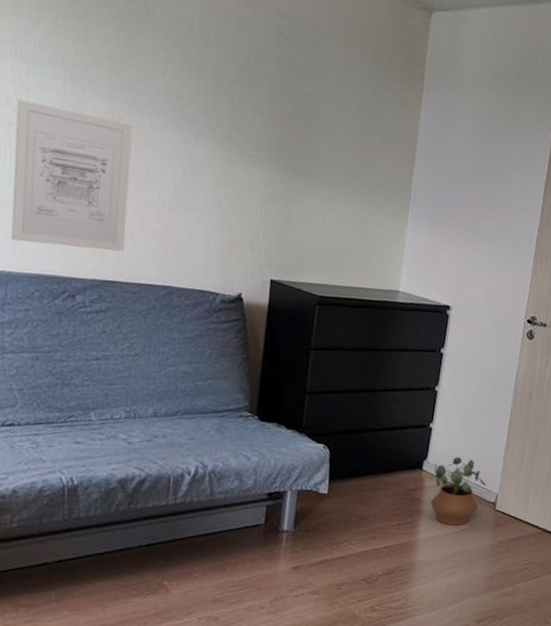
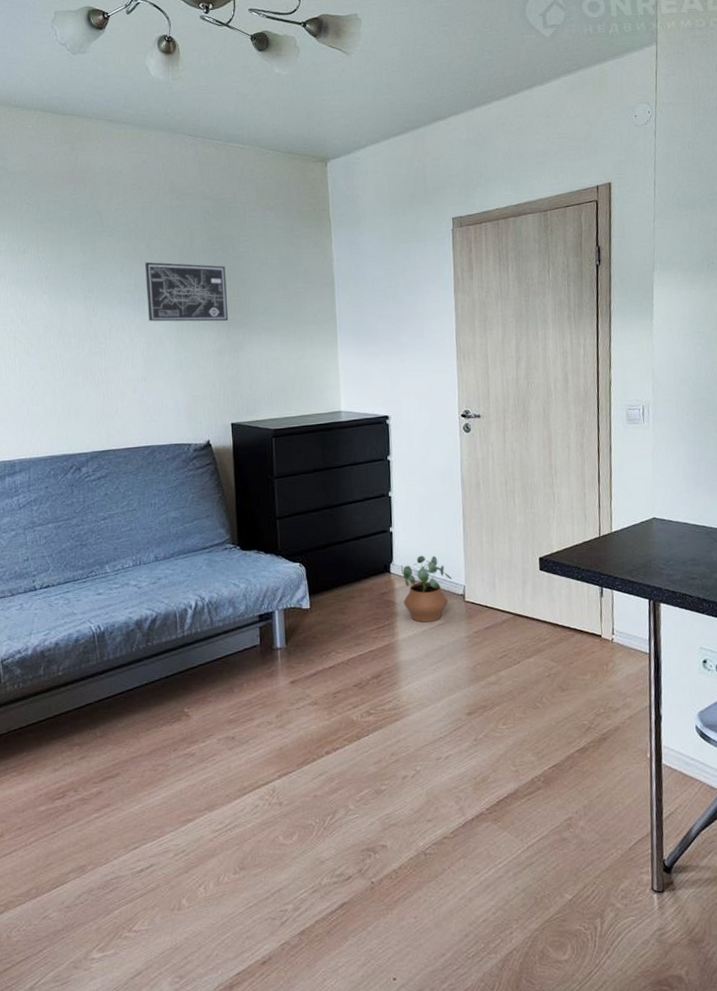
wall art: present [11,99,133,252] -> none [19,316,112,432]
wall art: none [188,72,293,164] -> present [145,262,229,322]

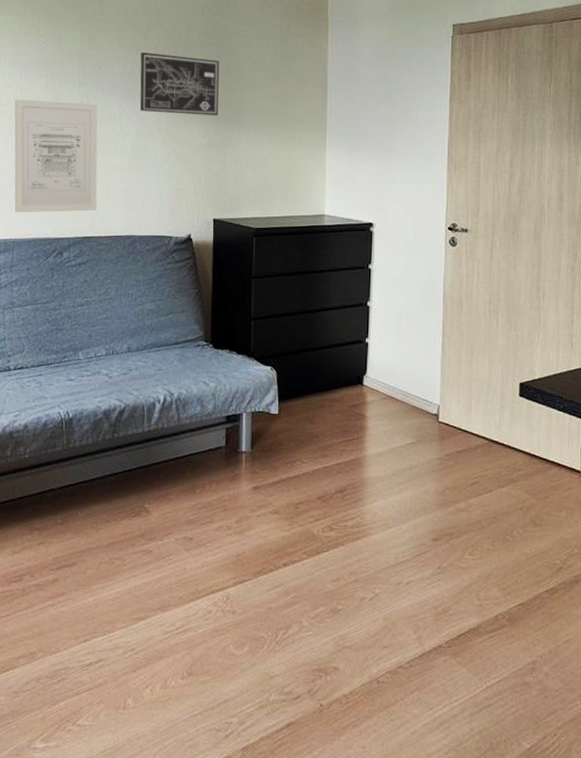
wall art: none [19,316,112,432] -> present [14,99,98,213]
potted plant: present [401,555,452,623] -> none [374,369,426,440]

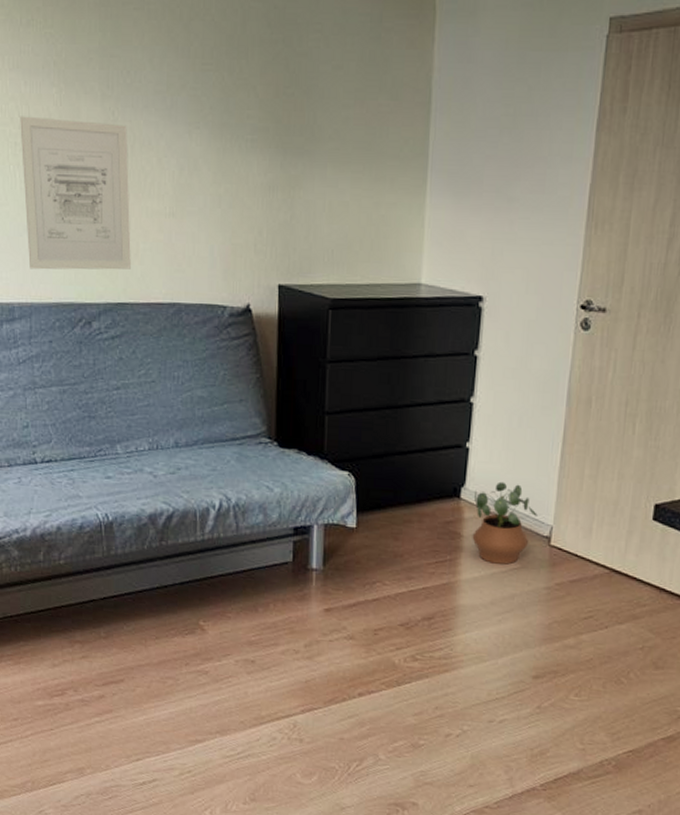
wall art: present [139,52,220,116] -> none [181,51,287,146]
potted plant: none [374,369,426,440] -> present [472,481,537,565]

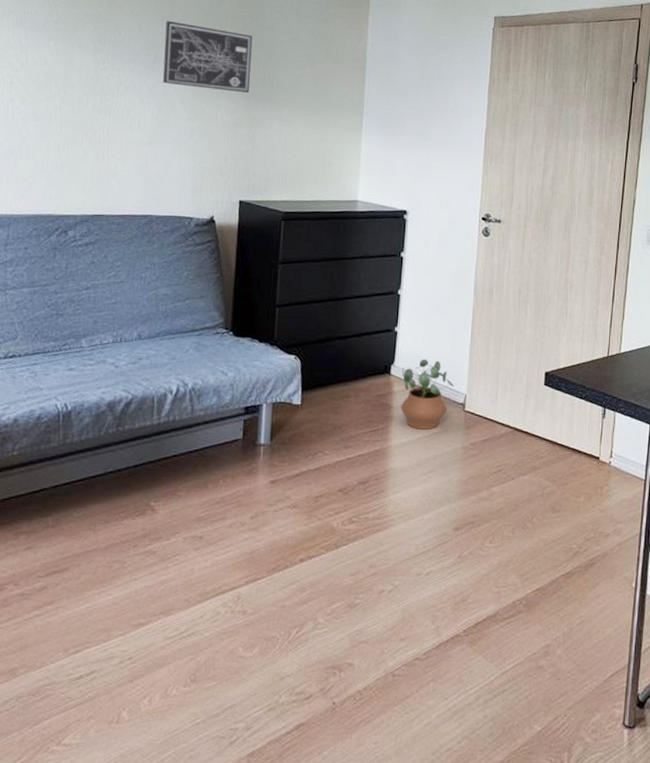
wall art: present [20,116,131,270] -> none [13,61,115,188]
wall art: none [181,51,287,146] -> present [163,20,253,94]

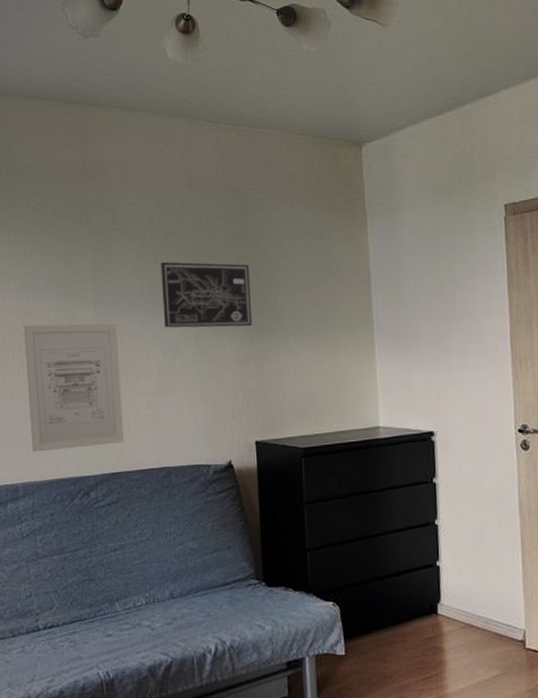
wall art: none [13,61,115,188] -> present [24,323,124,452]
potted plant: present [400,359,454,430] -> none [450,594,510,673]

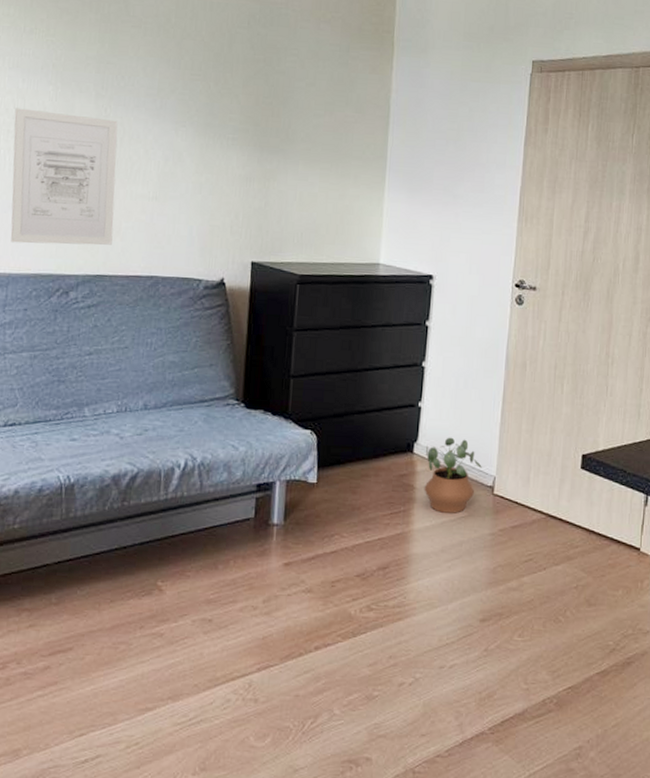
wall art: present [161,261,253,328] -> none [169,63,266,145]
potted plant: none [450,594,510,673] -> present [424,437,482,513]

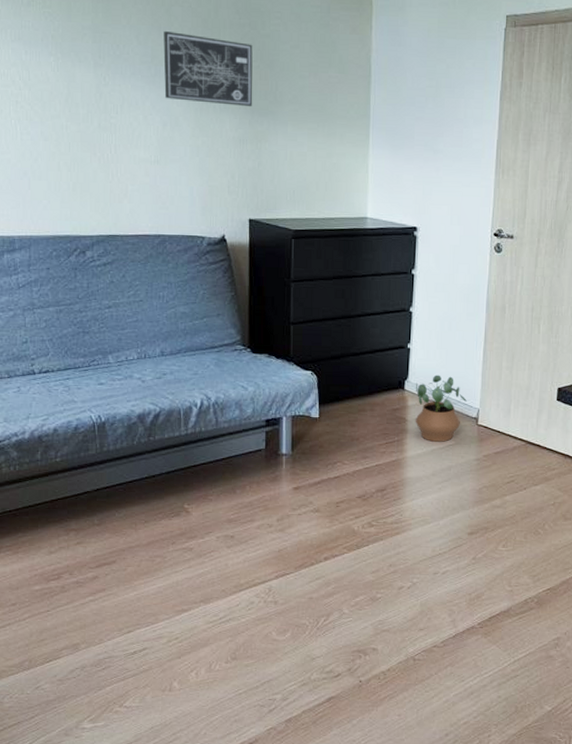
wall art: present [11,108,118,246] -> none [21,79,121,208]
wall art: none [169,63,266,145] -> present [163,30,253,107]

